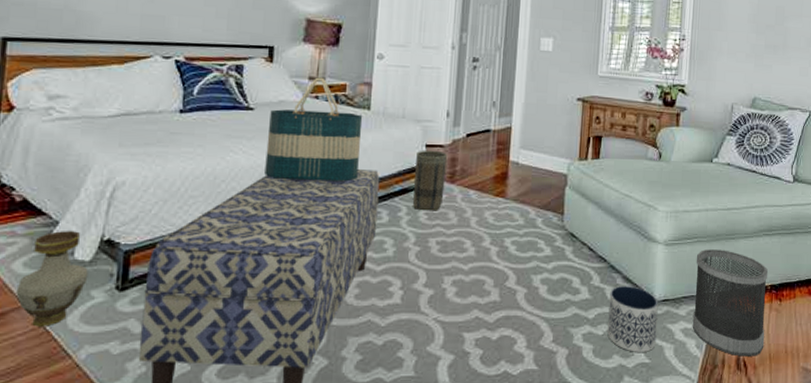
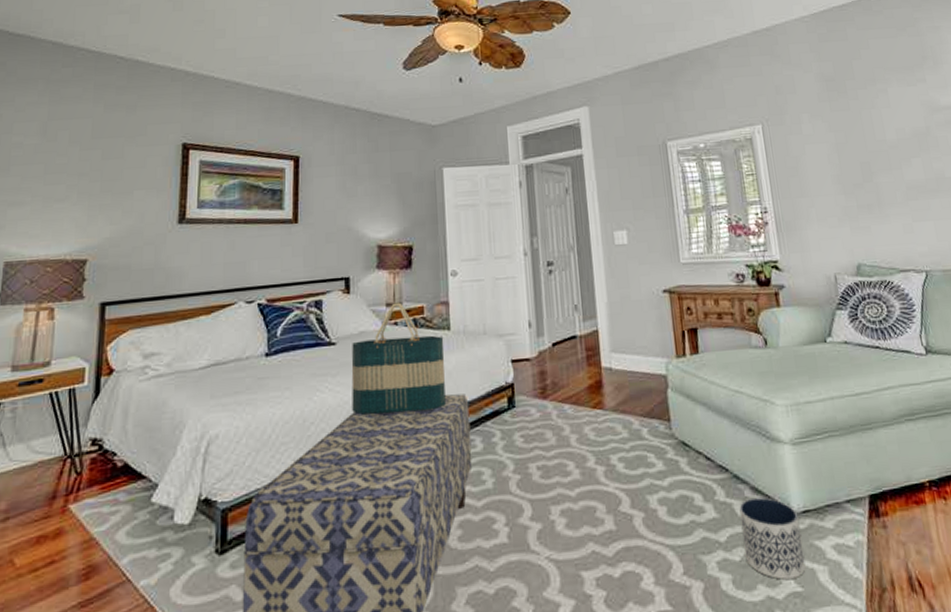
vase: present [16,231,88,327] -> none [120,493,188,603]
basket: present [412,150,447,211] -> none [503,365,538,433]
wastebasket: present [692,249,768,357] -> none [831,443,939,575]

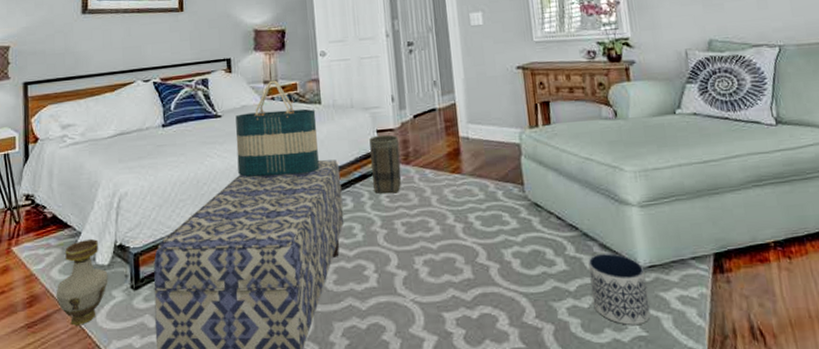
vase: none [120,493,188,603] -> present [56,239,108,326]
basket: none [503,365,538,433] -> present [369,134,402,194]

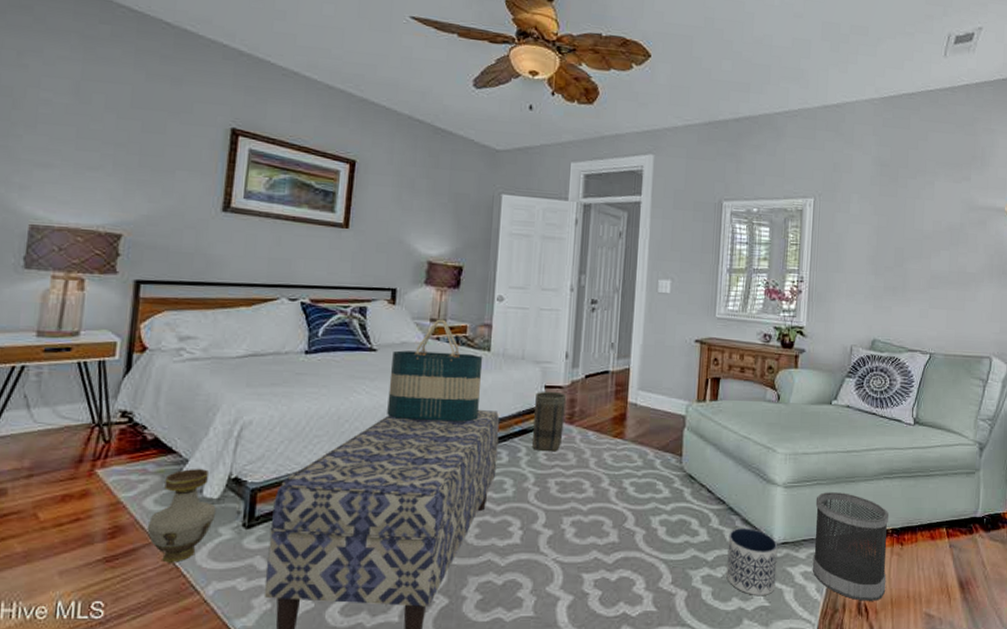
wastebasket: none [677,206,781,325] -> present [812,492,889,601]

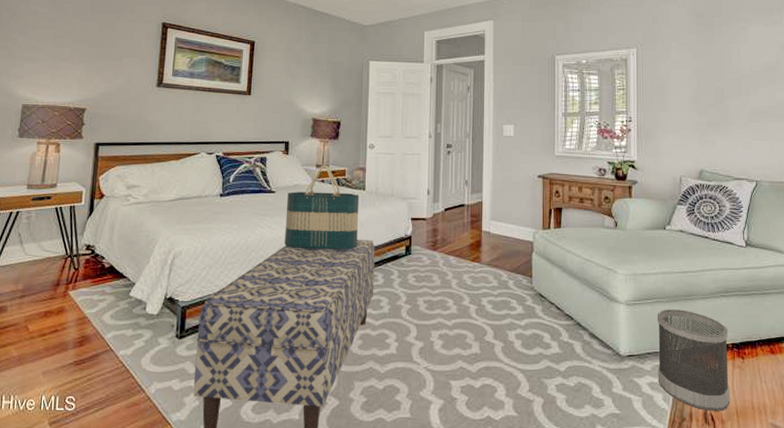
vase: present [147,469,216,563] -> none [105,290,156,366]
basket: present [532,391,566,452] -> none [402,222,429,275]
planter: present [726,528,778,595] -> none [578,342,625,403]

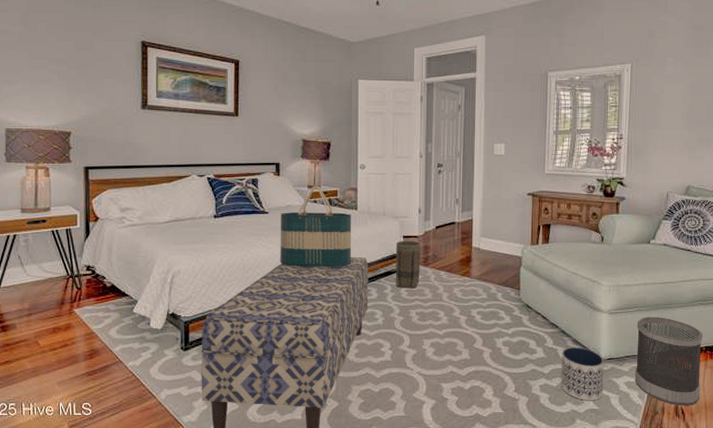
basket: none [402,222,429,275] -> present [395,240,420,289]
planter: none [578,342,625,403] -> present [561,347,604,400]

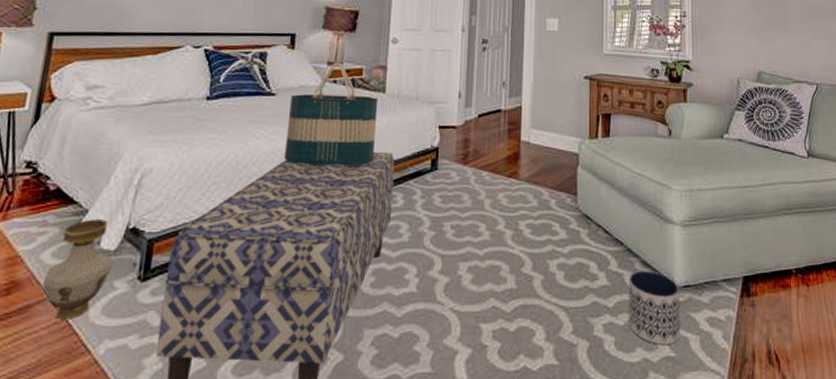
vase: none [114,307,161,376] -> present [42,220,113,320]
basket: present [395,240,420,289] -> none [427,131,459,194]
wastebasket: present [634,317,703,405] -> none [715,230,796,349]

